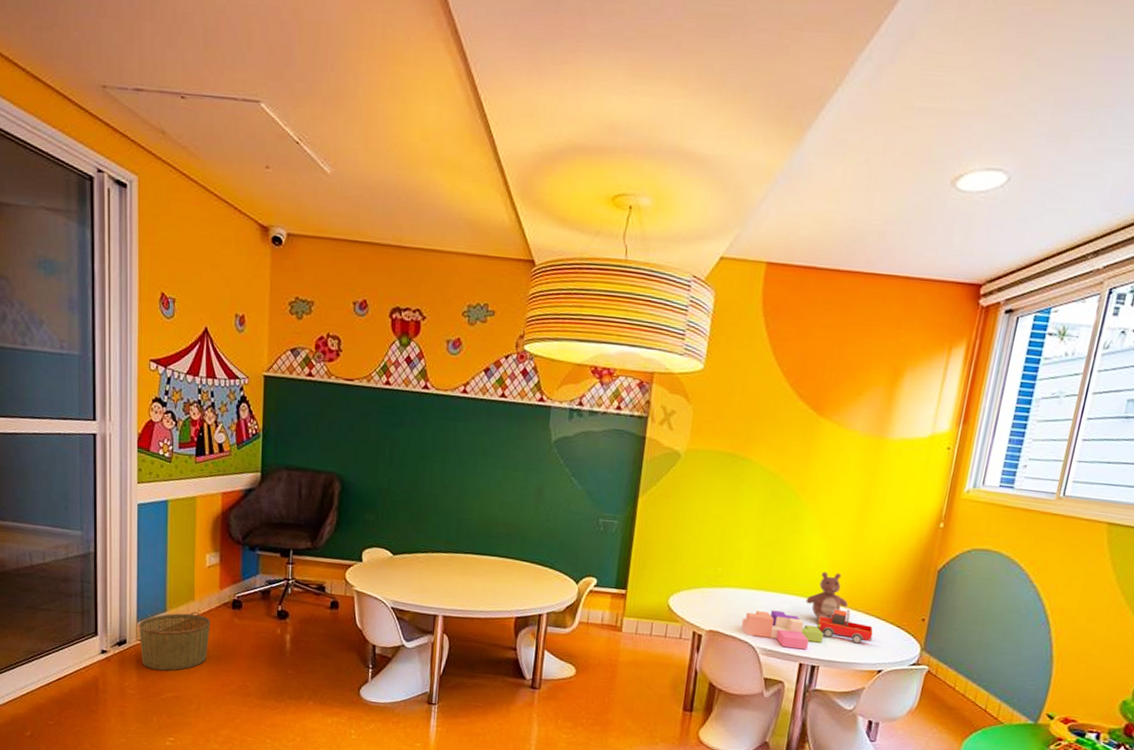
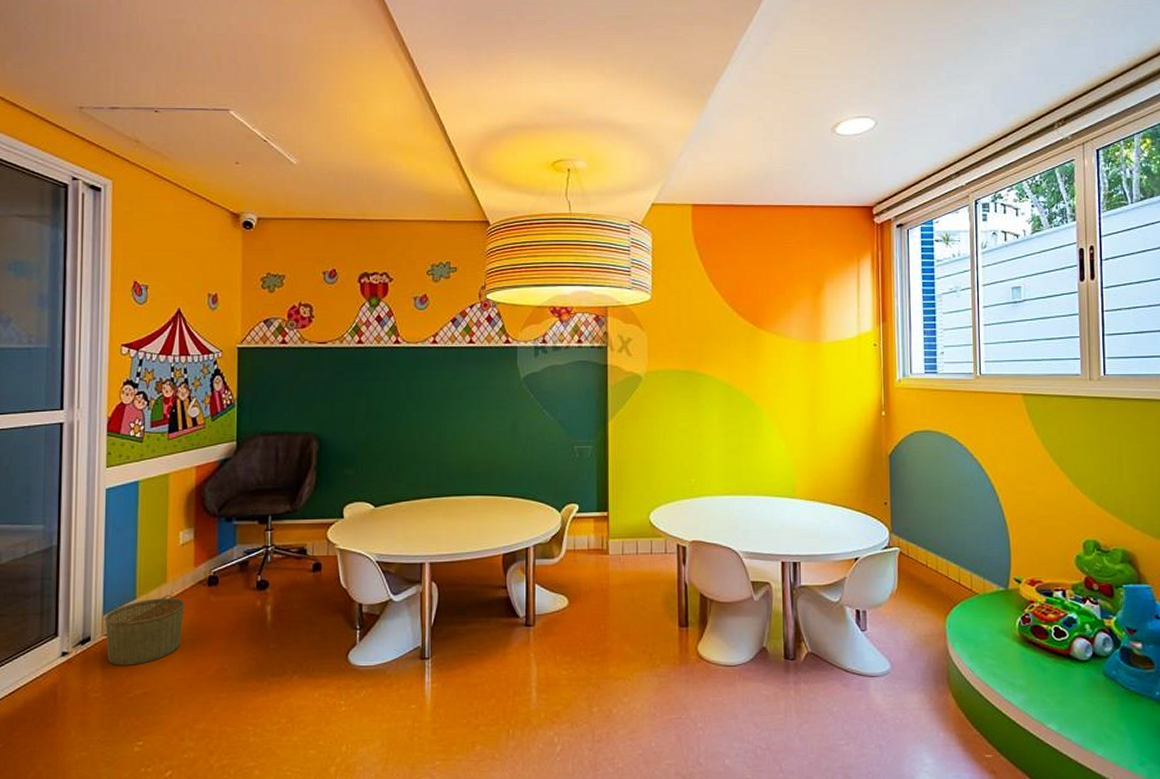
toy blocks: present [741,610,824,650] -> none [721,513,799,548]
stuffed animal: present [806,571,848,622] -> none [777,469,815,519]
toy truck: present [816,608,873,644] -> none [791,502,843,535]

